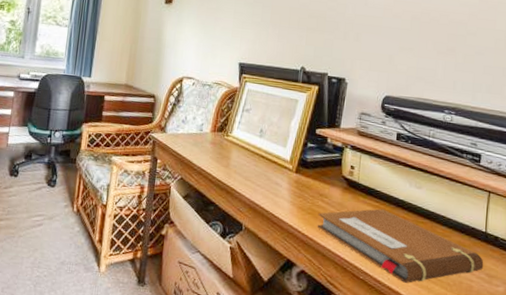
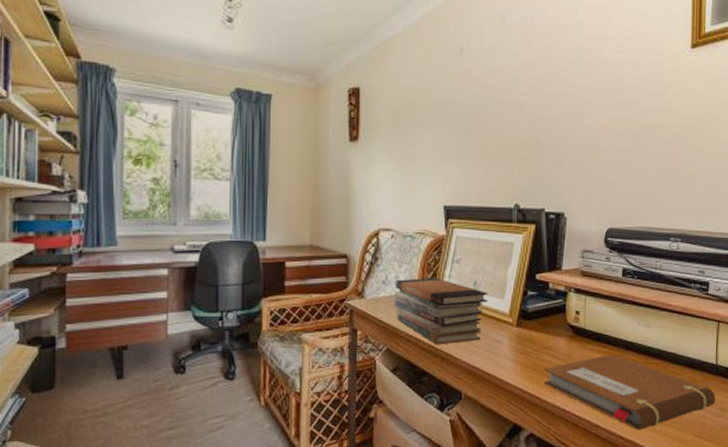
book stack: none [190,120,272,181] -> present [394,278,488,345]

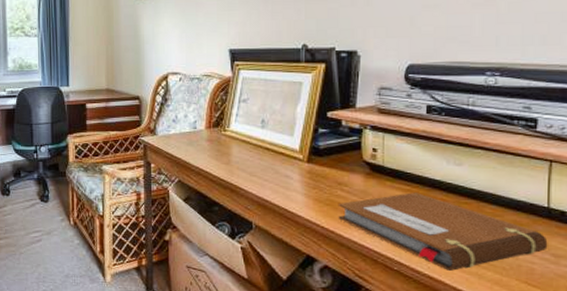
book stack: present [394,278,488,345] -> none [184,117,277,178]

